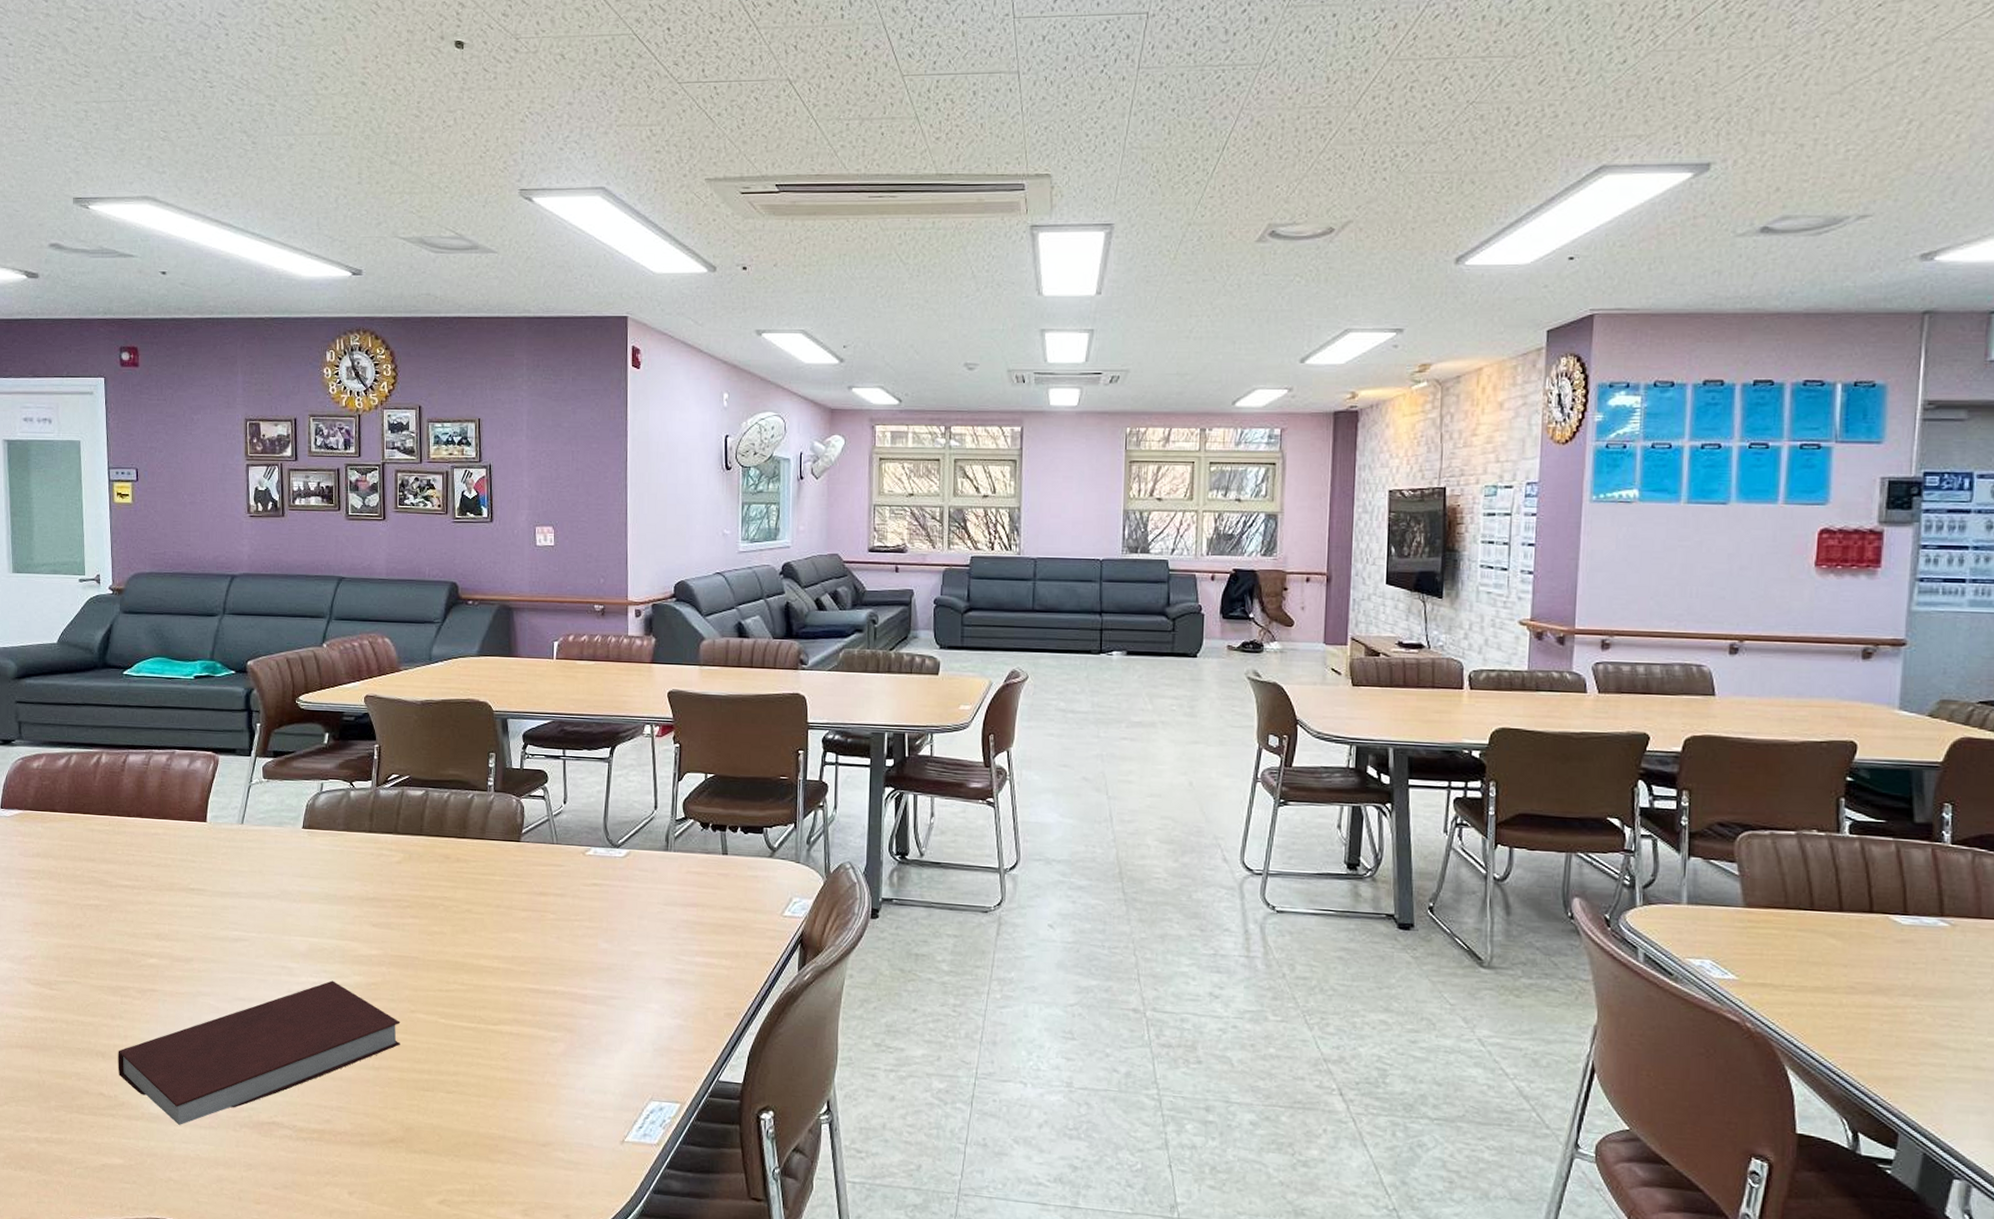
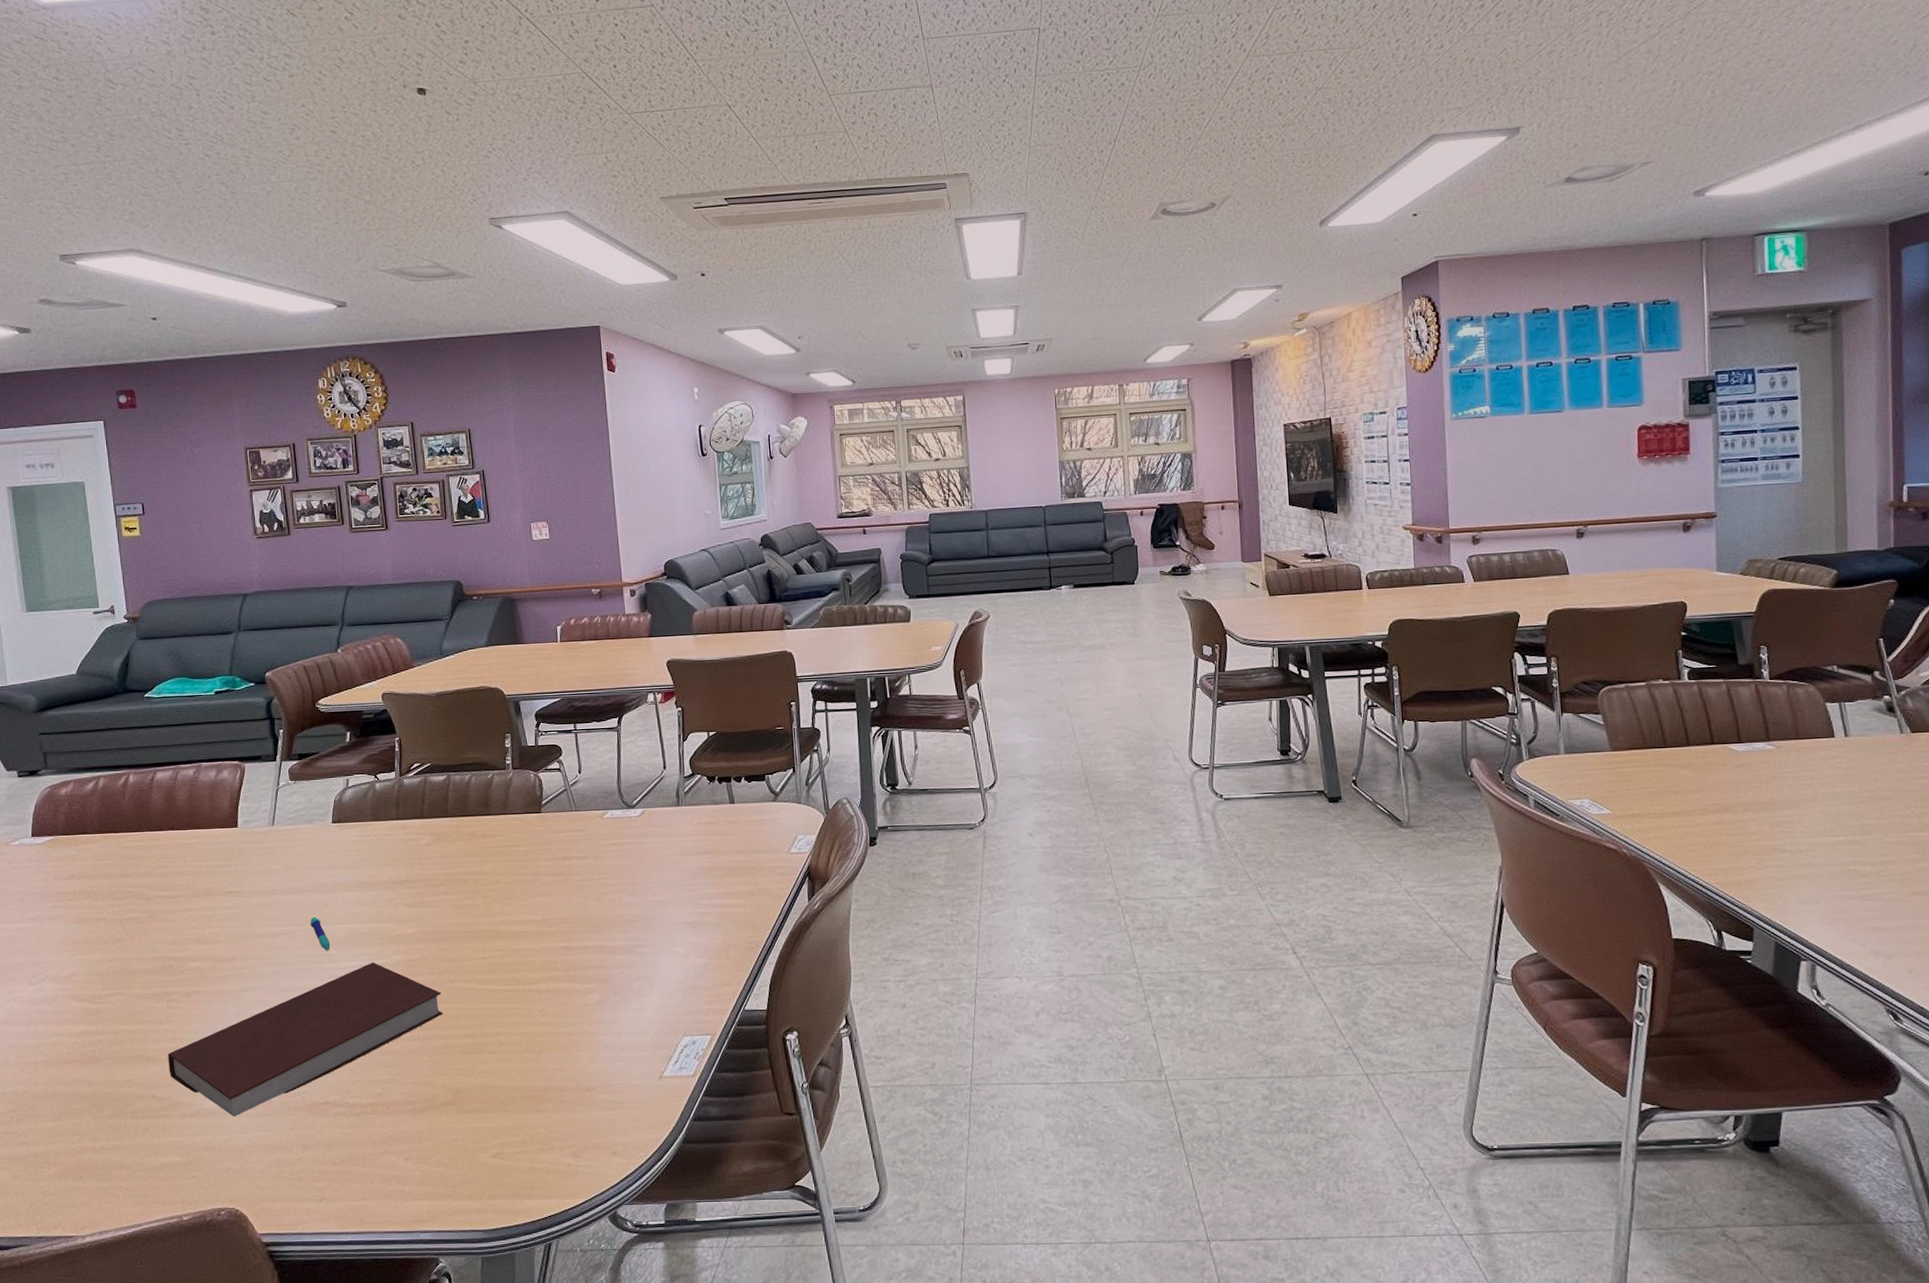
pen: none [272,926,291,963] -> present [310,917,331,951]

